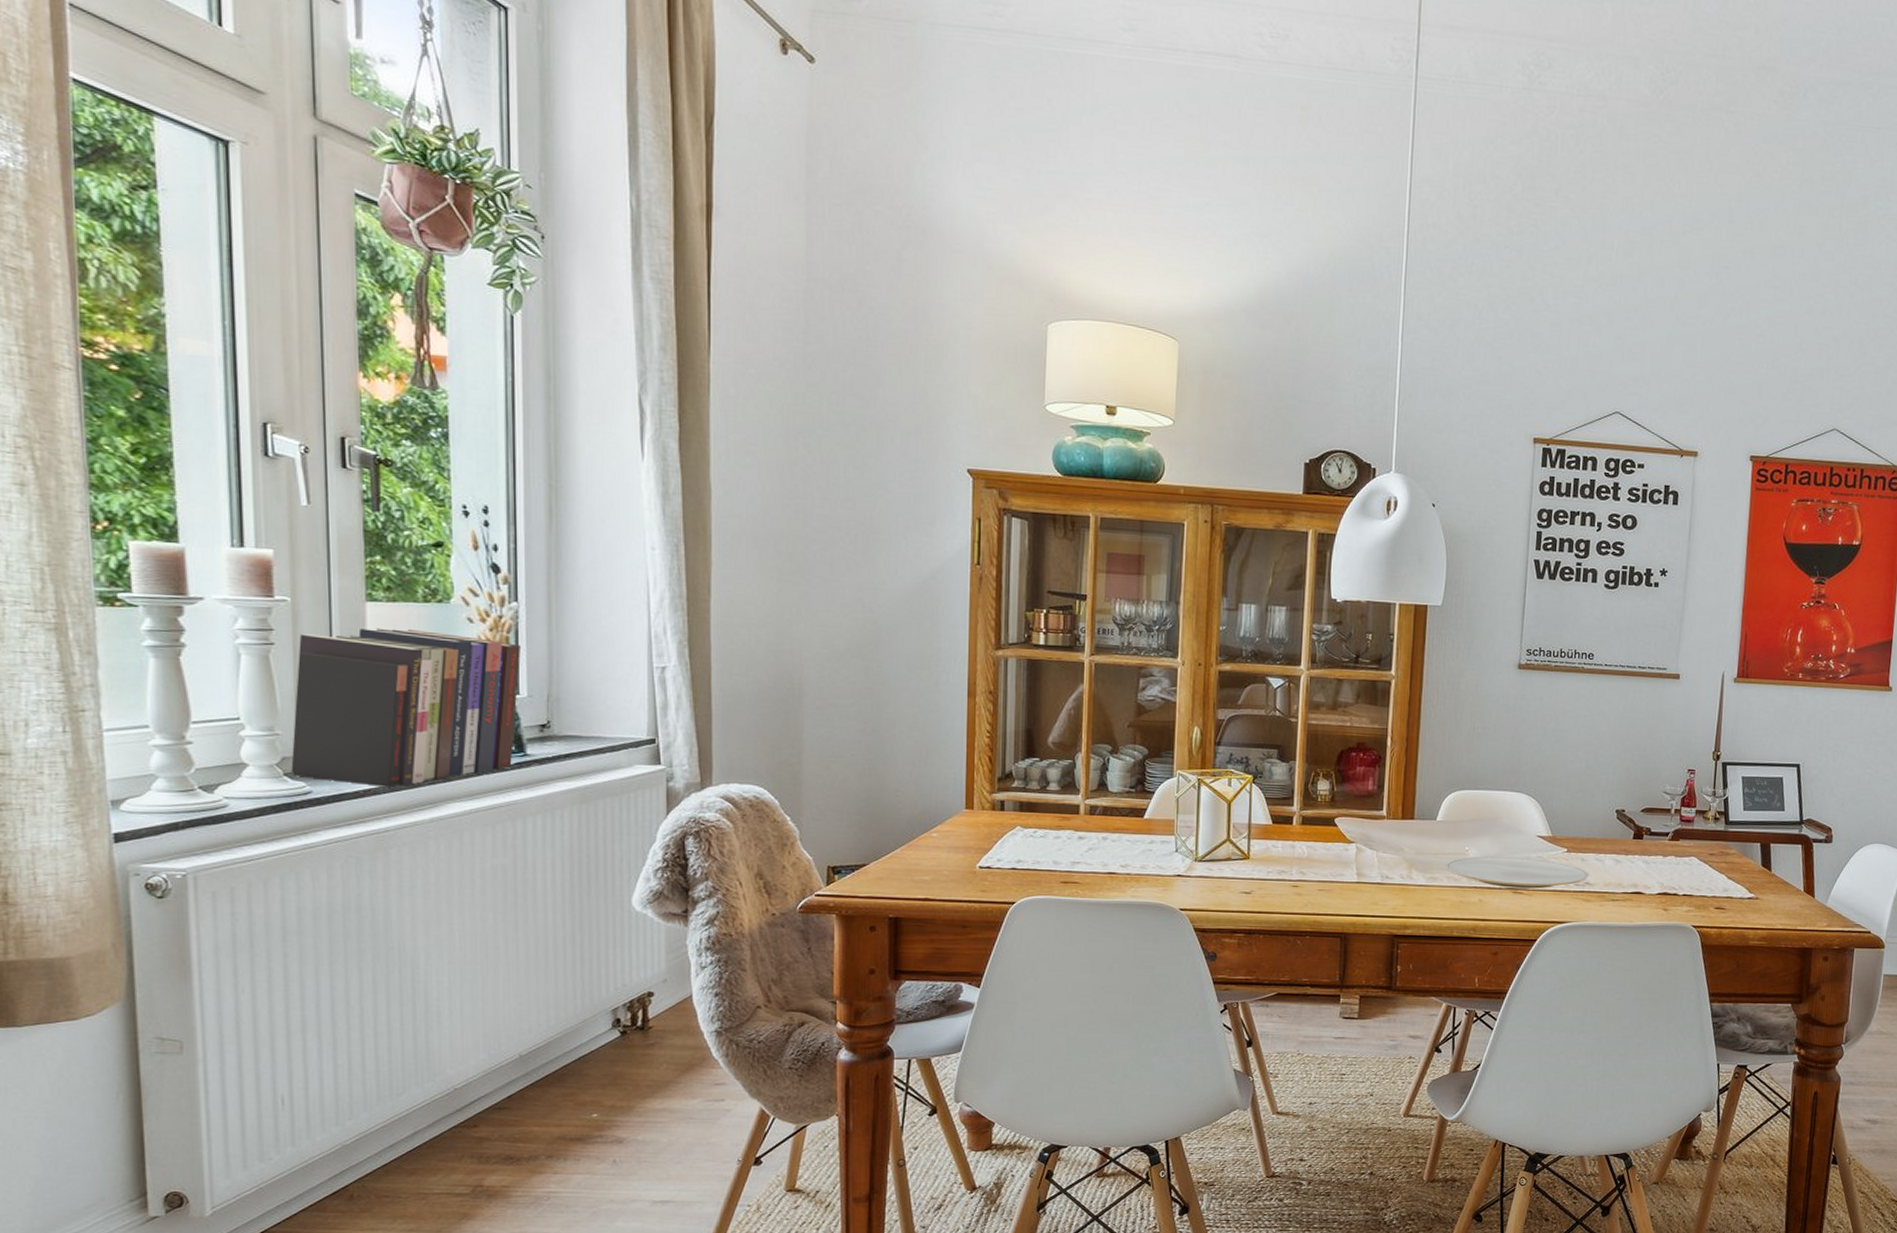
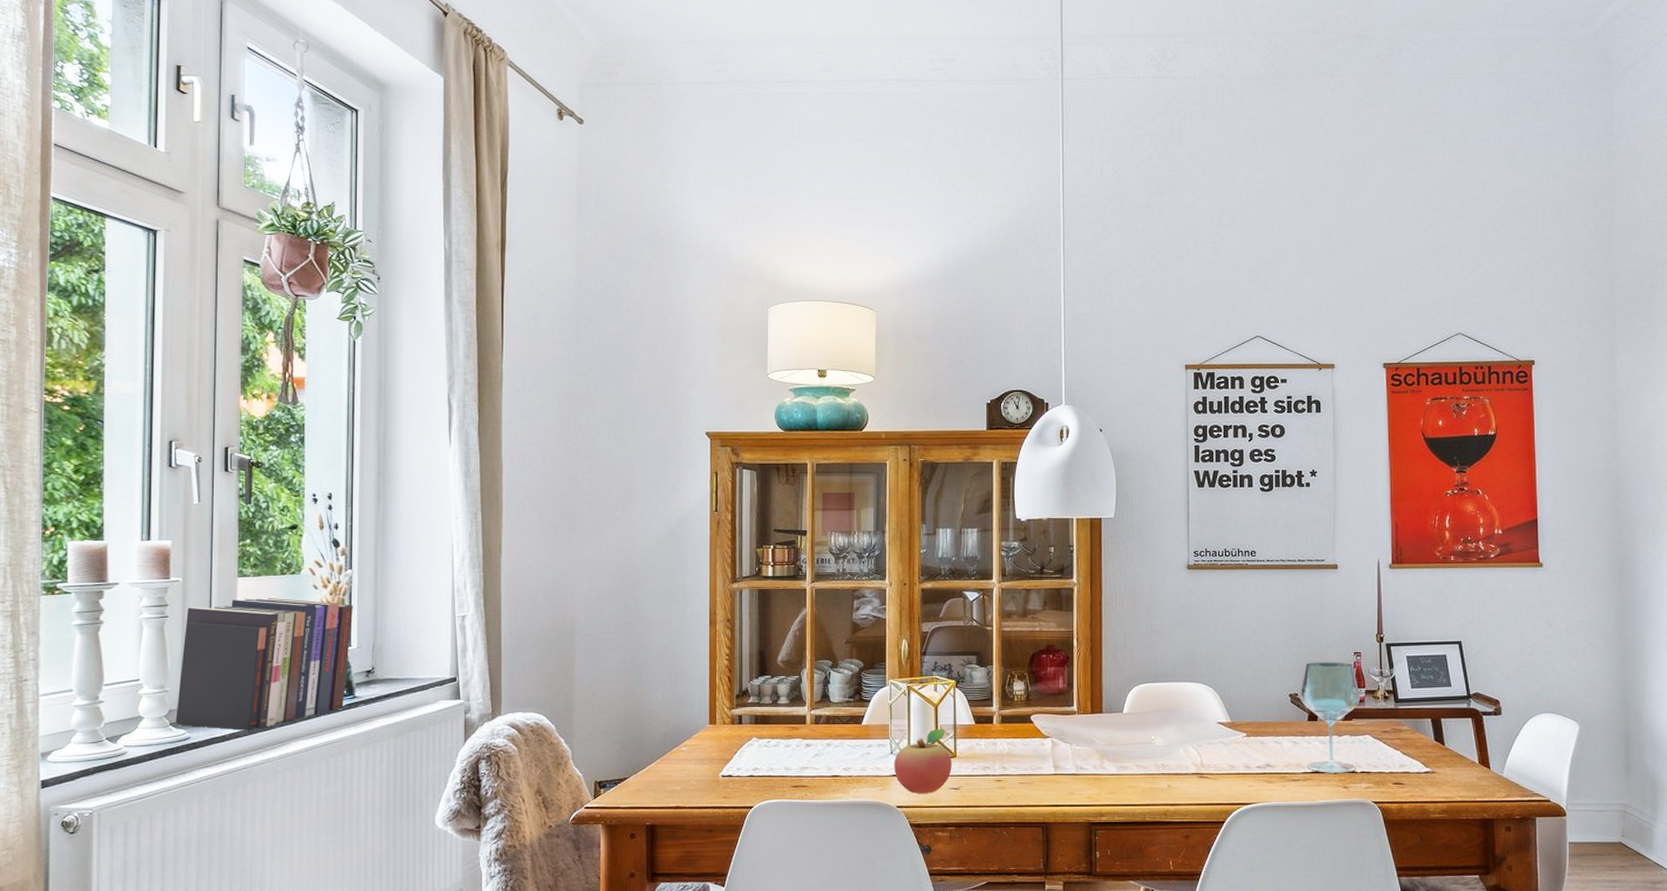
fruit: none [1178,826,1244,897] -> present [894,728,952,794]
plate: present [1445,855,1590,889] -> none [1134,743,1270,773]
wine glass: none [1627,777,1691,895] -> present [1300,662,1361,773]

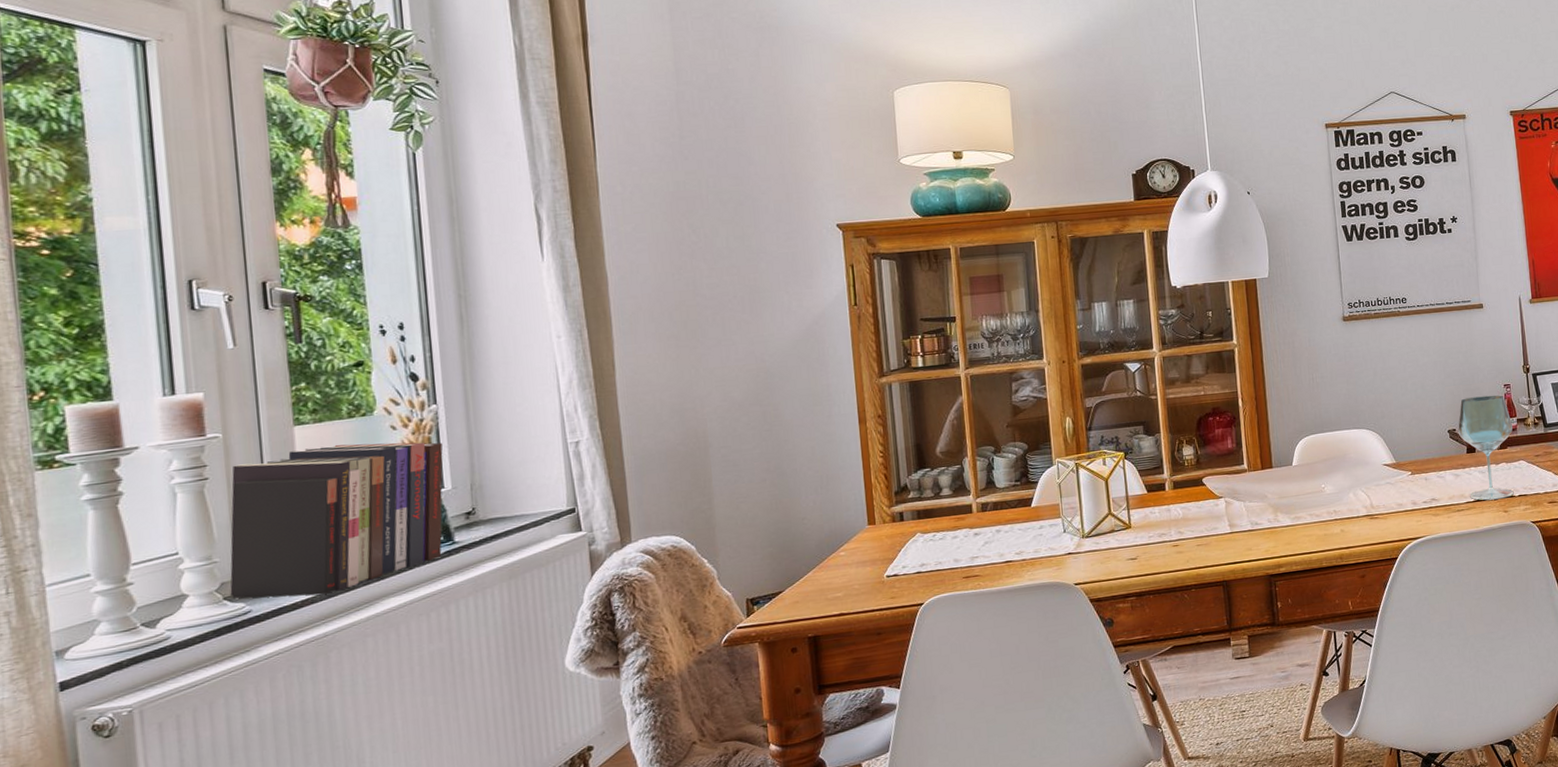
fruit: present [894,728,952,794] -> none [1068,501,1128,569]

